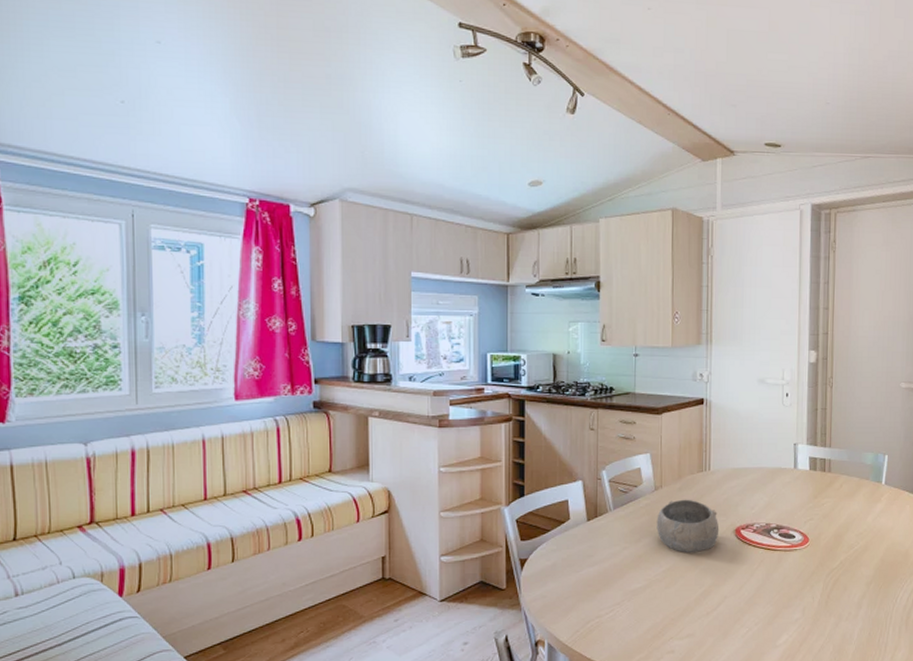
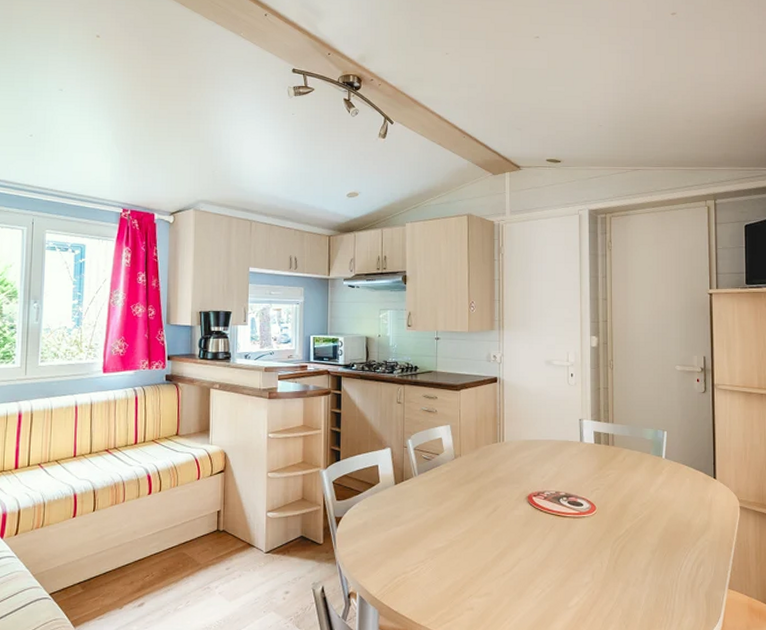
bowl: present [656,499,720,552] -> none [456,467,513,516]

